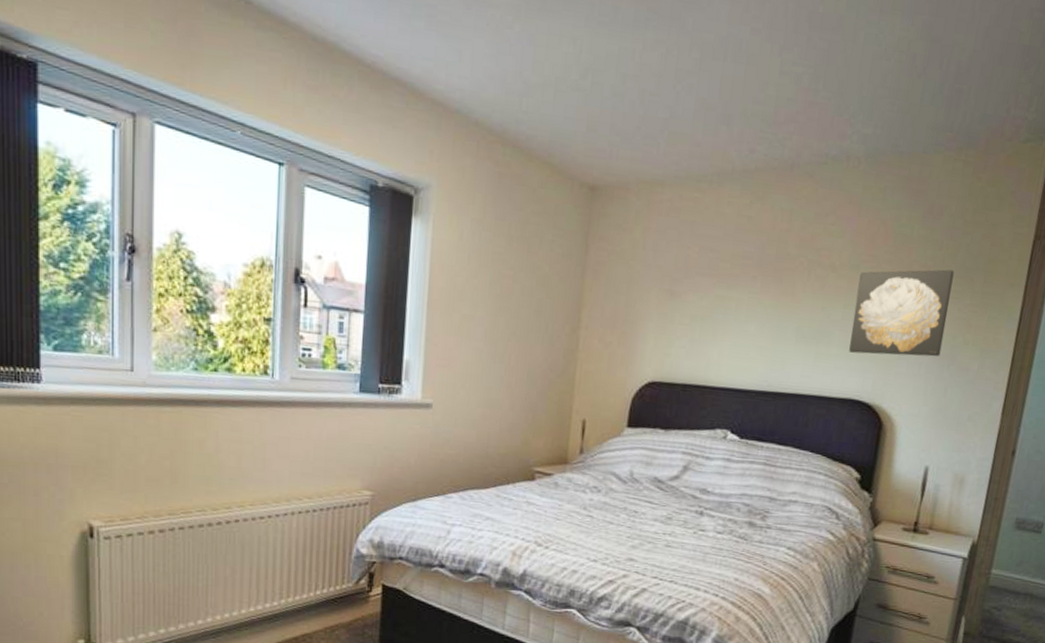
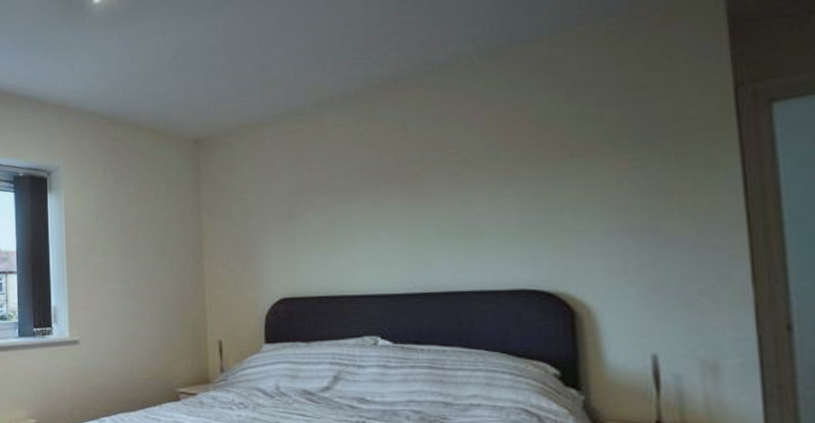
wall art: present [849,269,954,357] -> none [502,139,635,242]

